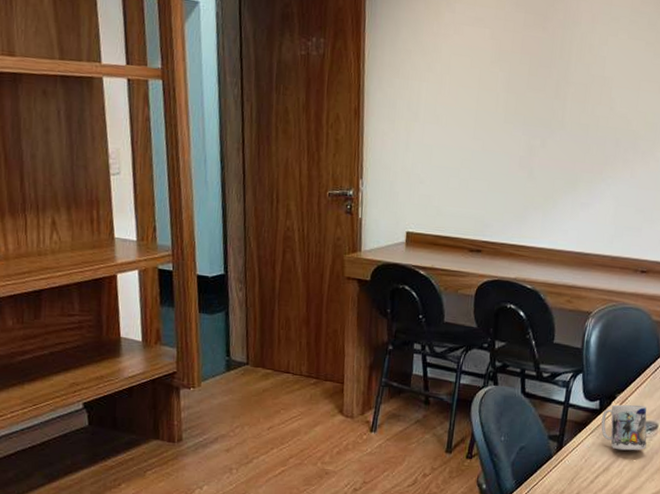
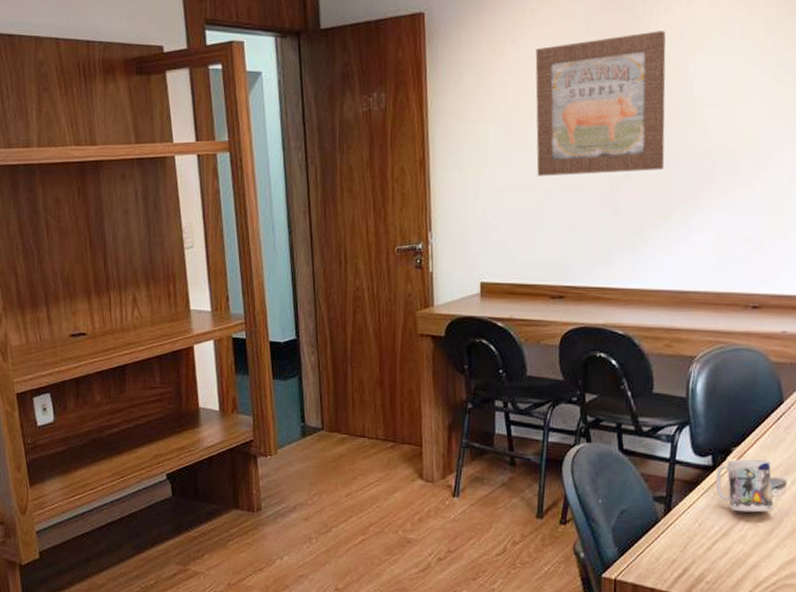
wall art: none [463,12,585,142] -> present [535,31,666,176]

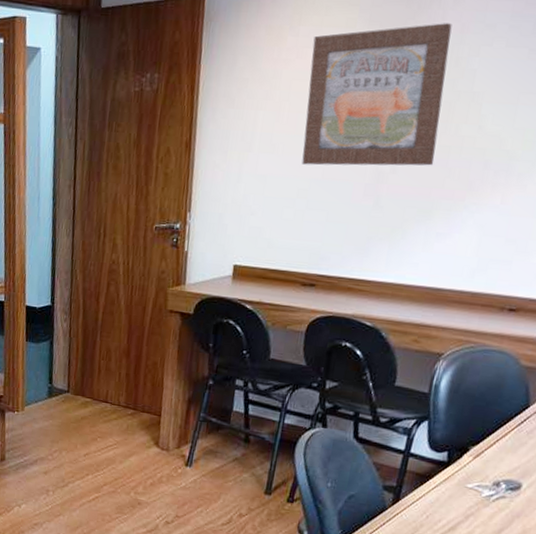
mug: present [716,459,774,513] -> none [448,458,508,512]

